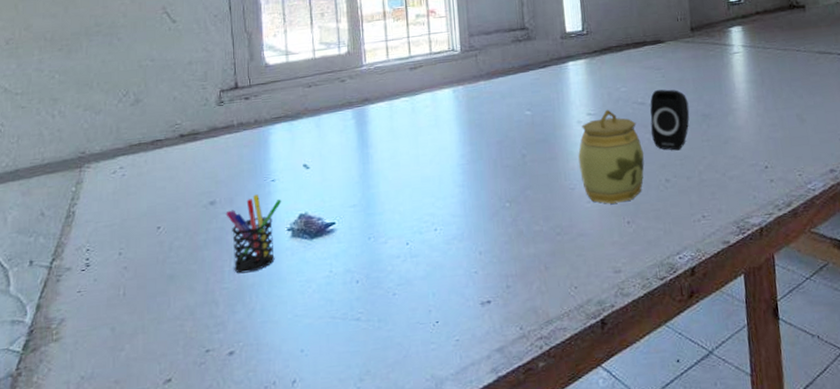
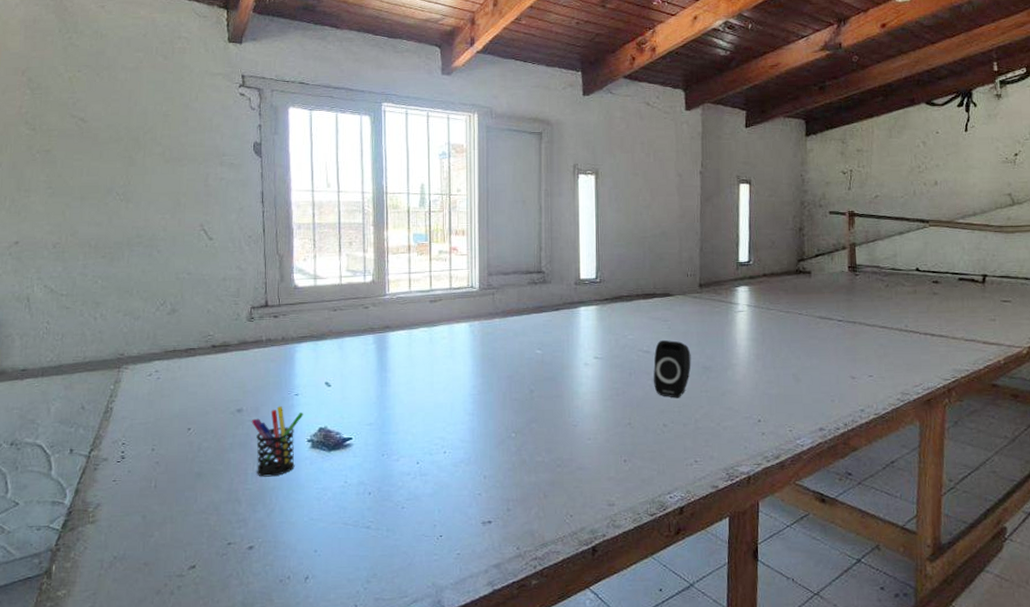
jar: present [578,109,645,204] -> none [583,354,645,442]

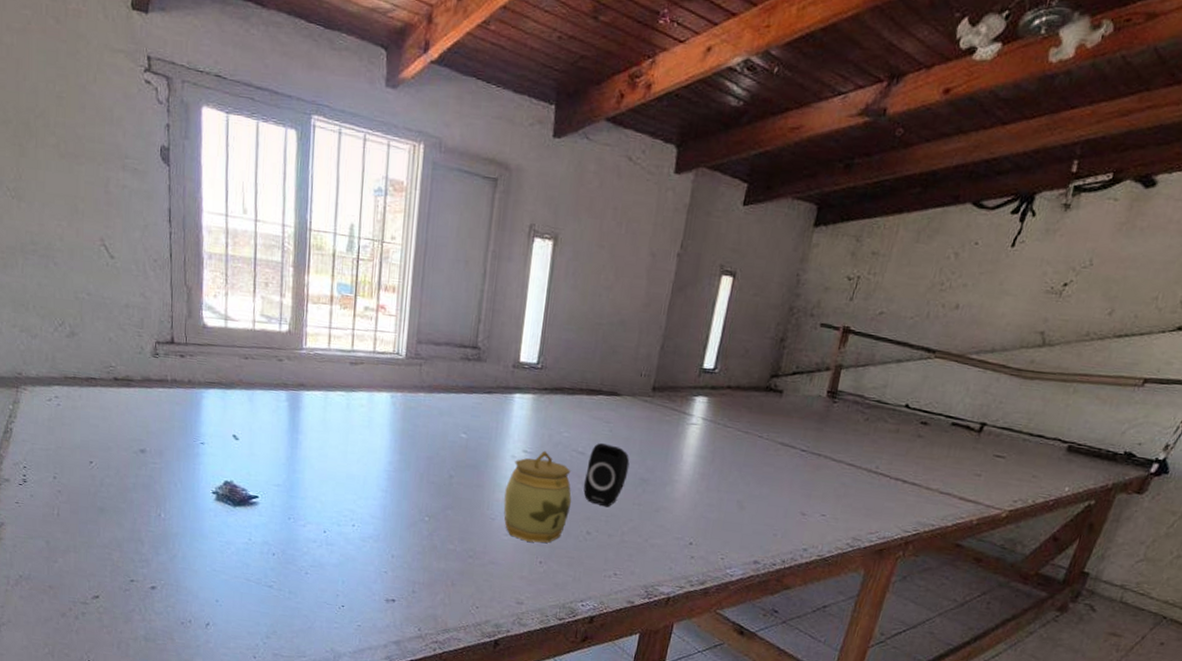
pen holder: present [251,406,304,477] -> none [155,452,209,523]
jar: none [583,354,645,442] -> present [503,450,572,543]

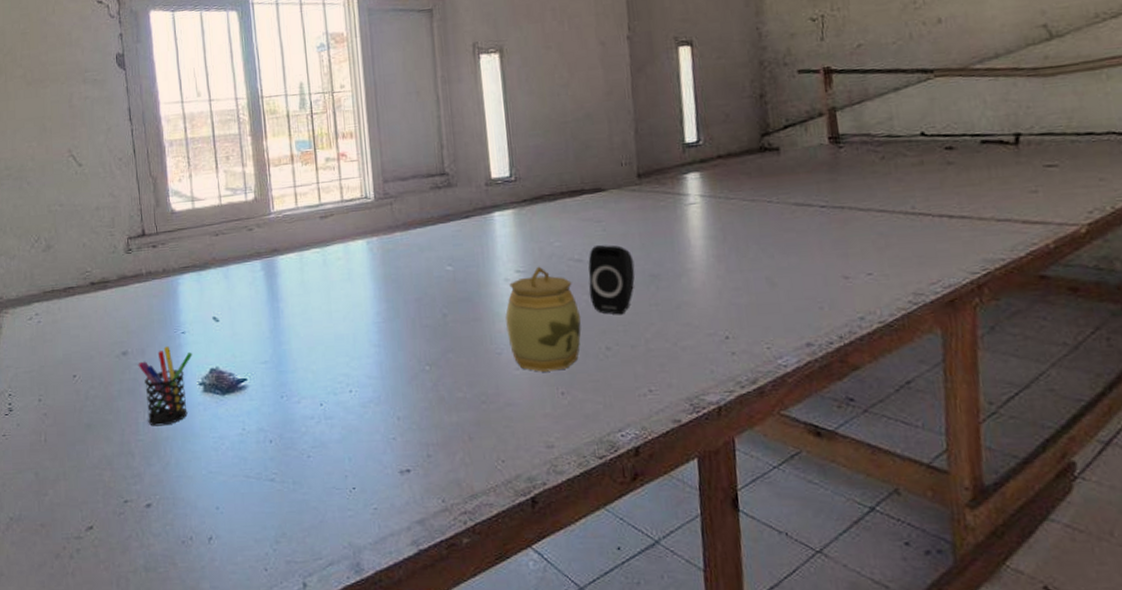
pen holder: none [155,452,209,523] -> present [138,346,193,426]

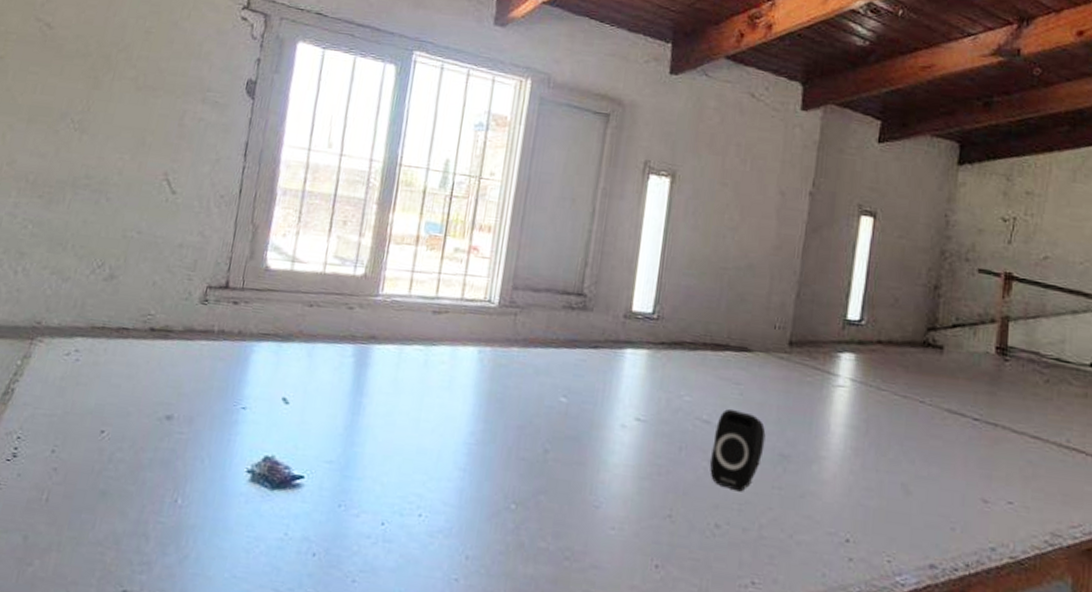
pen holder: present [138,346,193,426] -> none [175,419,249,512]
jar: present [505,266,582,372] -> none [610,418,696,539]

